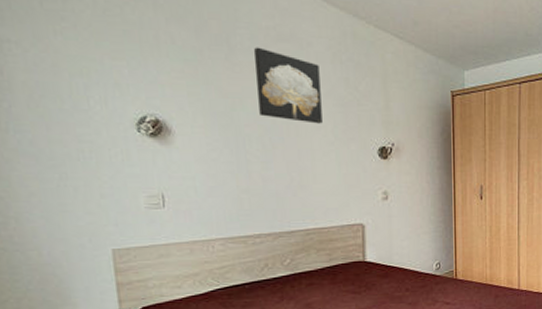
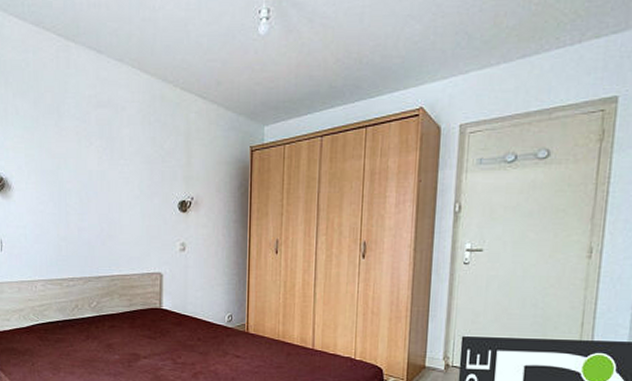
wall art: present [254,47,323,124] -> none [78,113,131,180]

